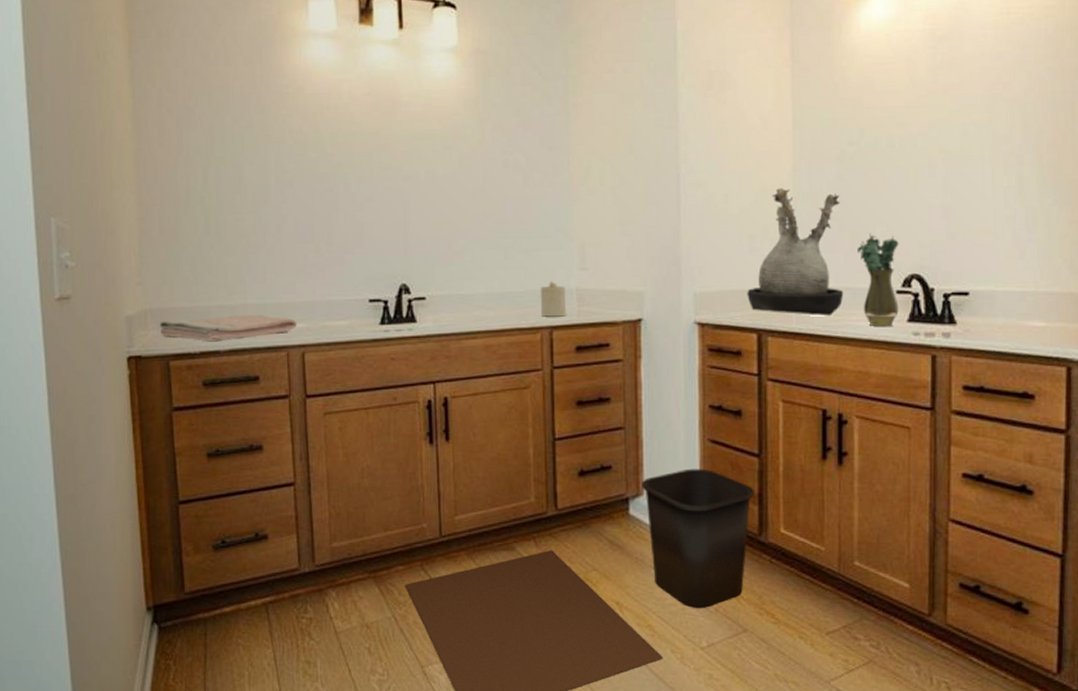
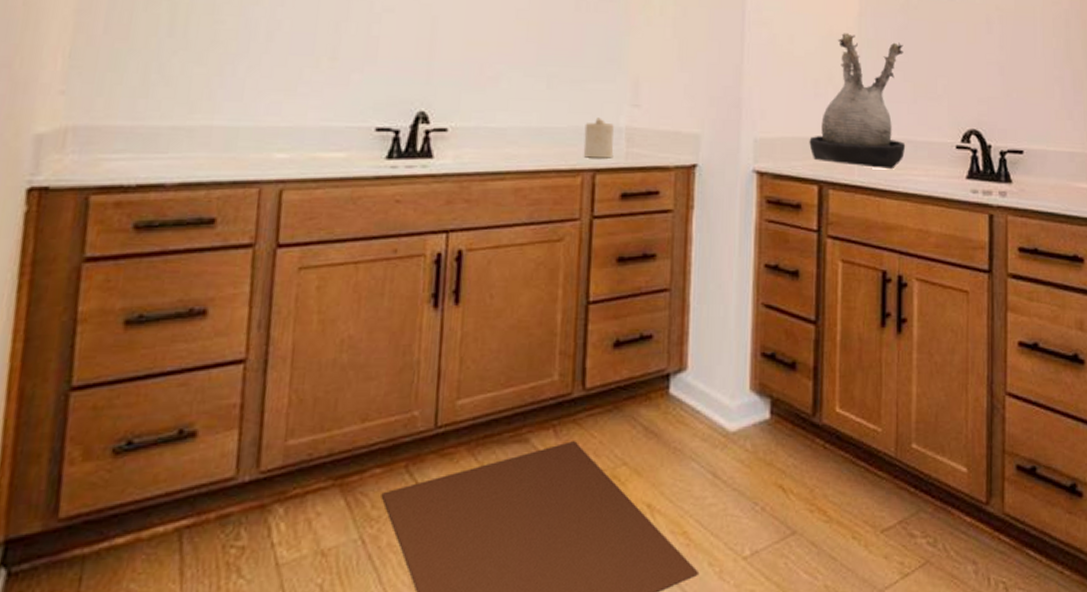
towel: present [159,315,298,342] -> none [83,139,278,172]
waste bin: present [642,468,754,608] -> none [685,337,809,508]
vase: present [856,233,899,326] -> none [919,85,959,182]

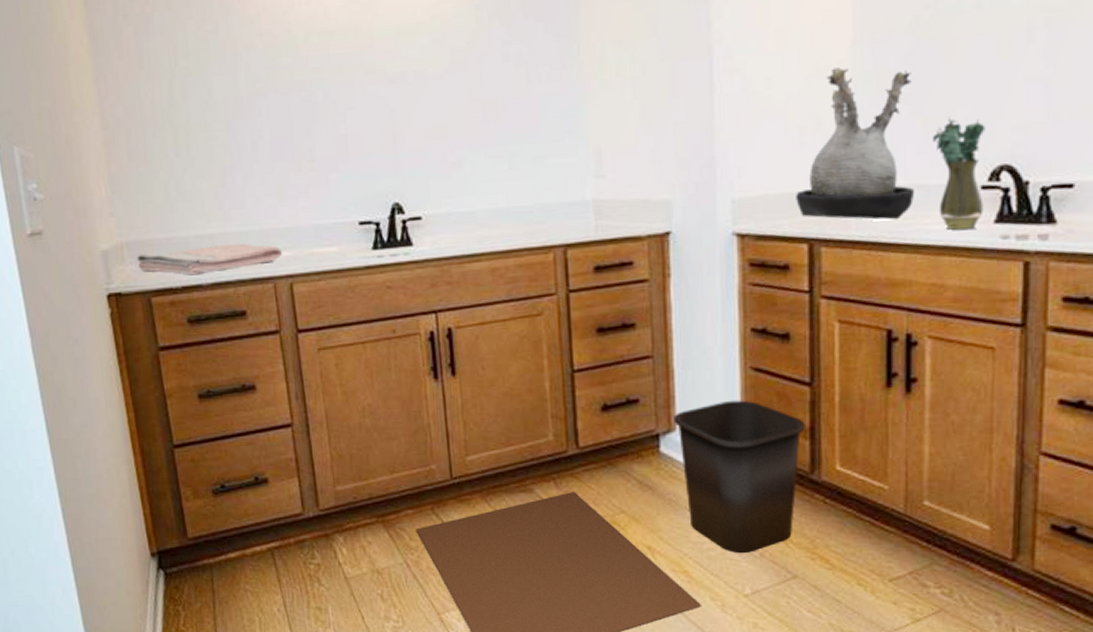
towel: none [83,139,278,172] -> present [137,244,283,275]
candle: present [583,117,614,158] -> none [551,192,583,234]
waste bin: none [685,337,809,508] -> present [674,400,805,553]
vase: none [919,85,959,182] -> present [932,117,986,230]

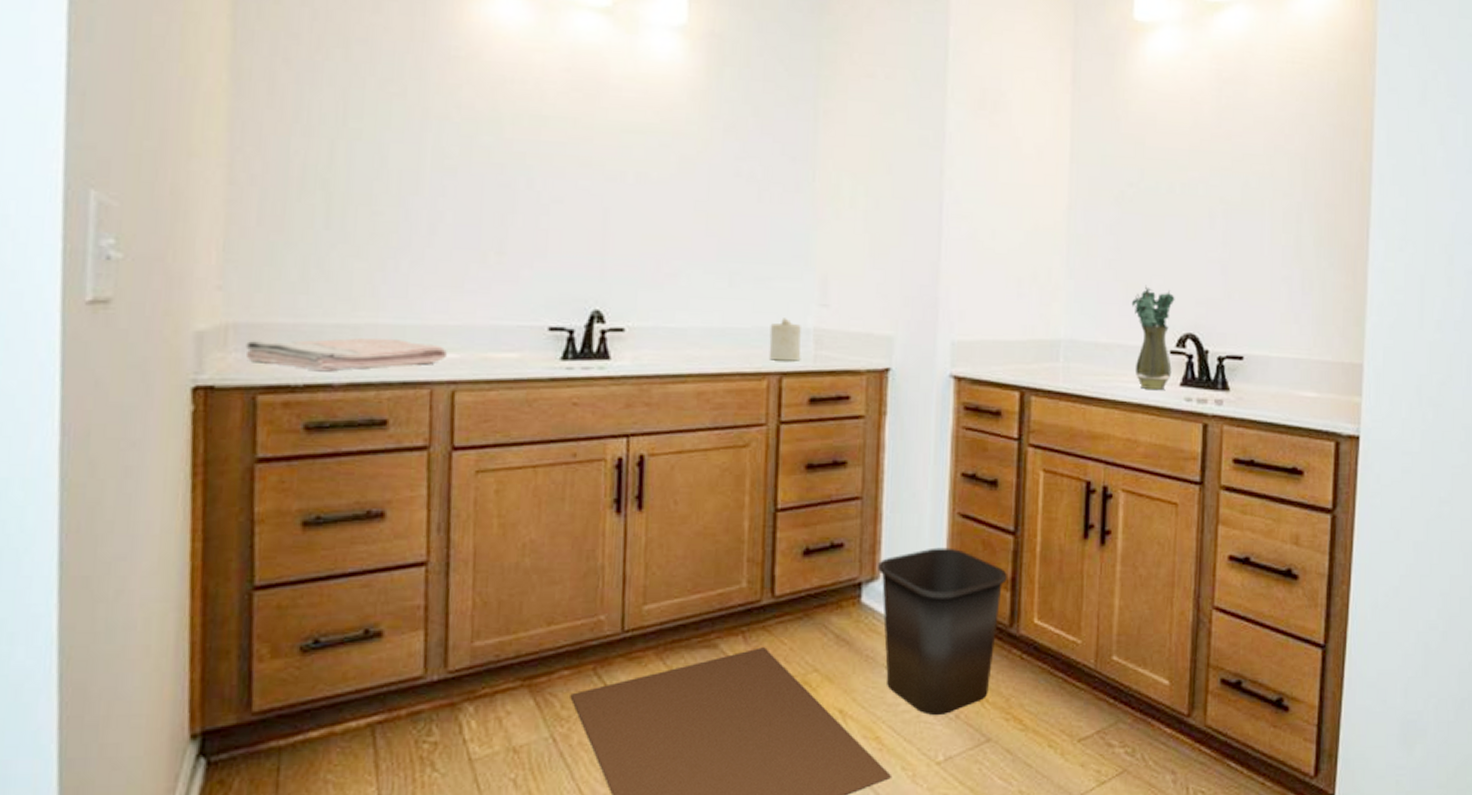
candle: none [551,192,583,234] -> present [768,318,801,361]
plant: present [796,67,915,220] -> none [1011,228,1116,376]

